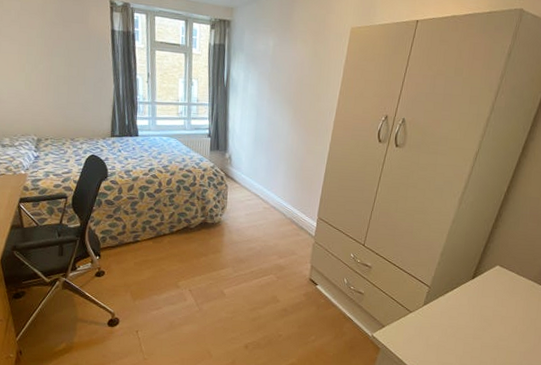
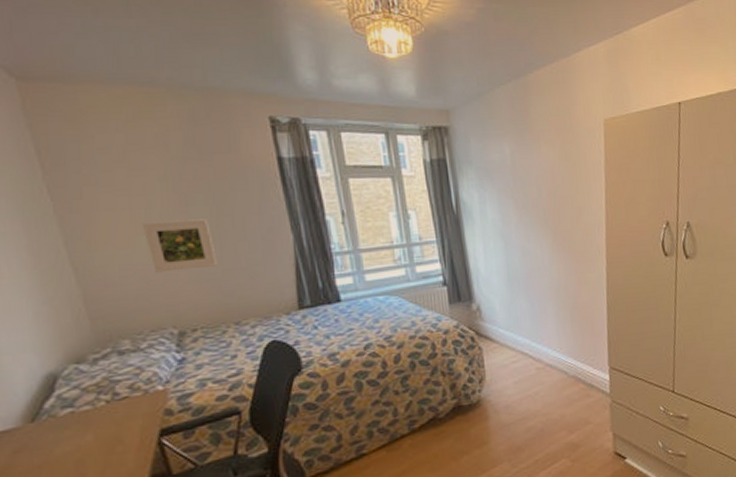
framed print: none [24,64,65,99] -> present [143,219,217,273]

